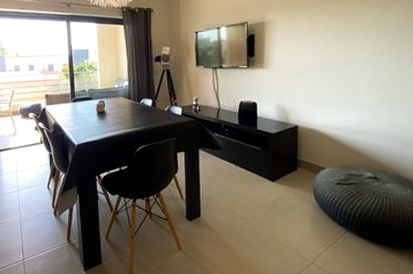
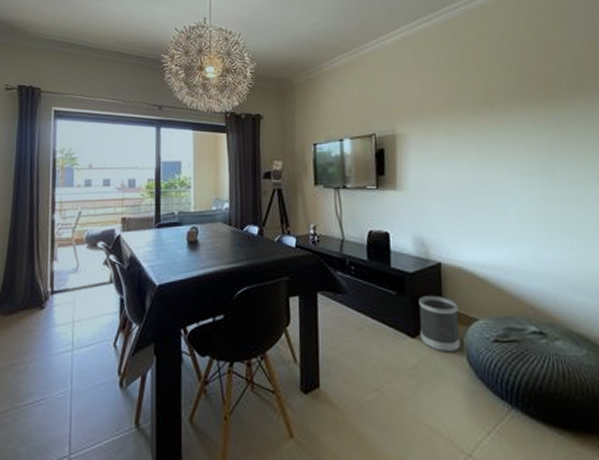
wastebasket: none [278,150,311,192] -> present [418,295,461,353]

